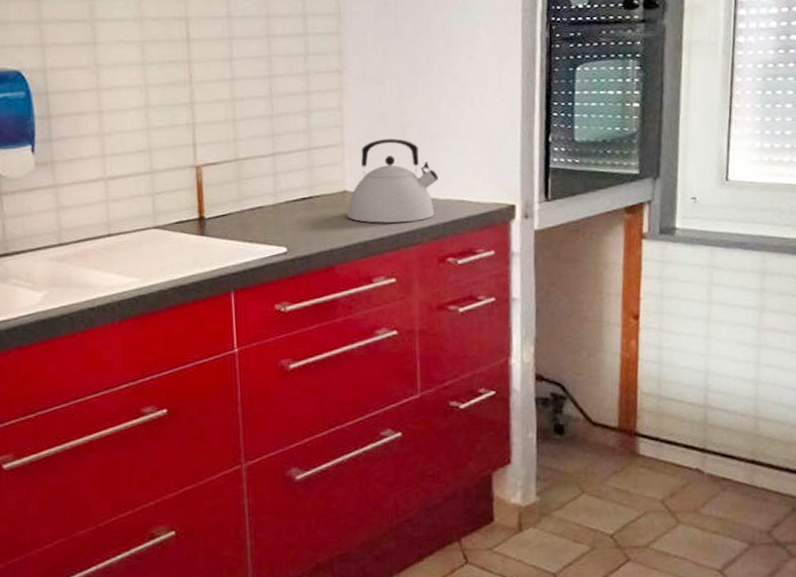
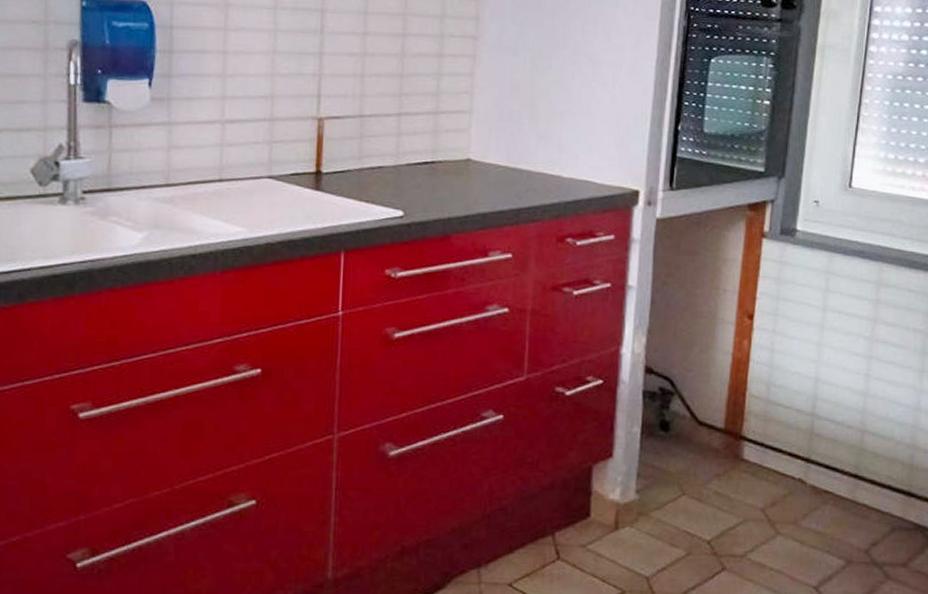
kettle: present [347,138,438,223] -> none [469,110,565,197]

